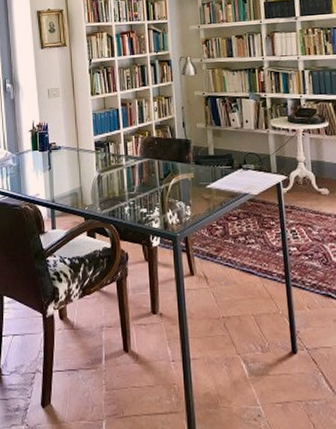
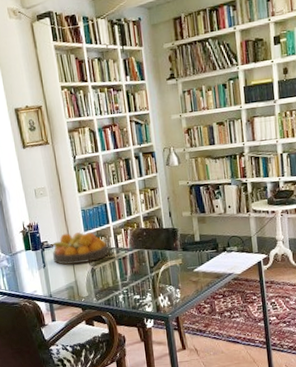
fruit bowl: none [57,135,118,169] -> present [49,231,110,265]

